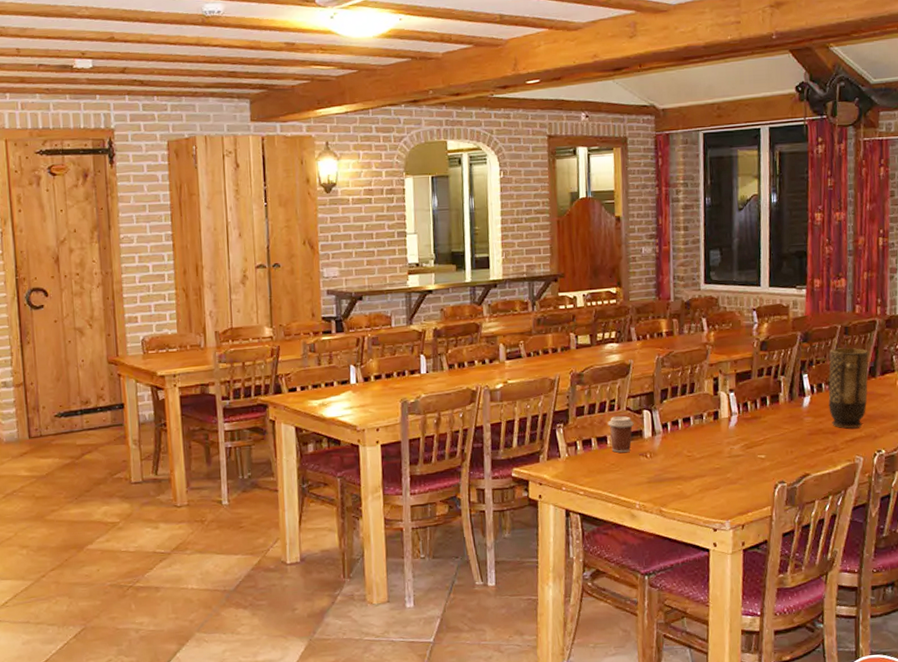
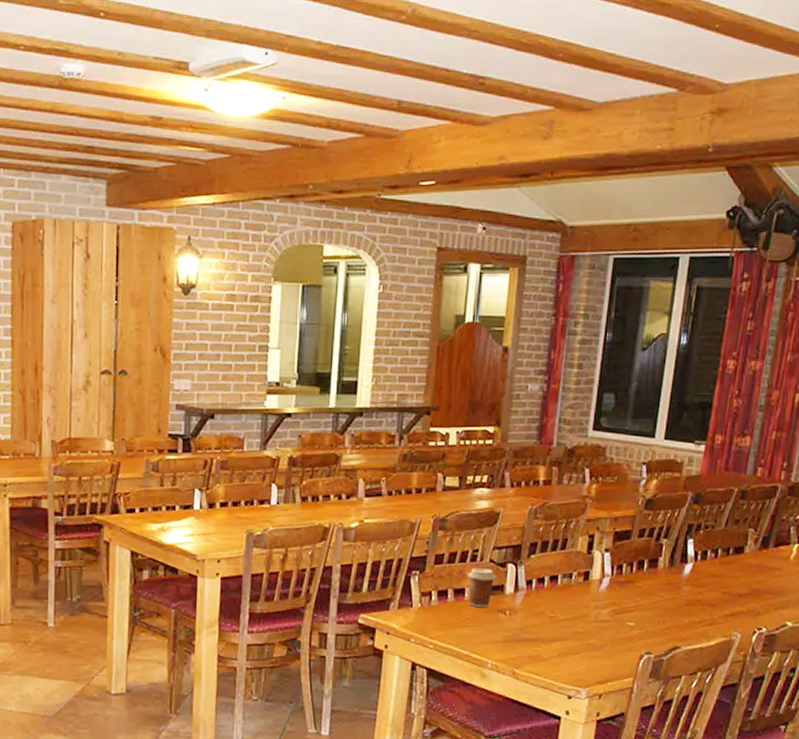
vase: present [828,347,868,429] -> none [711,513,764,602]

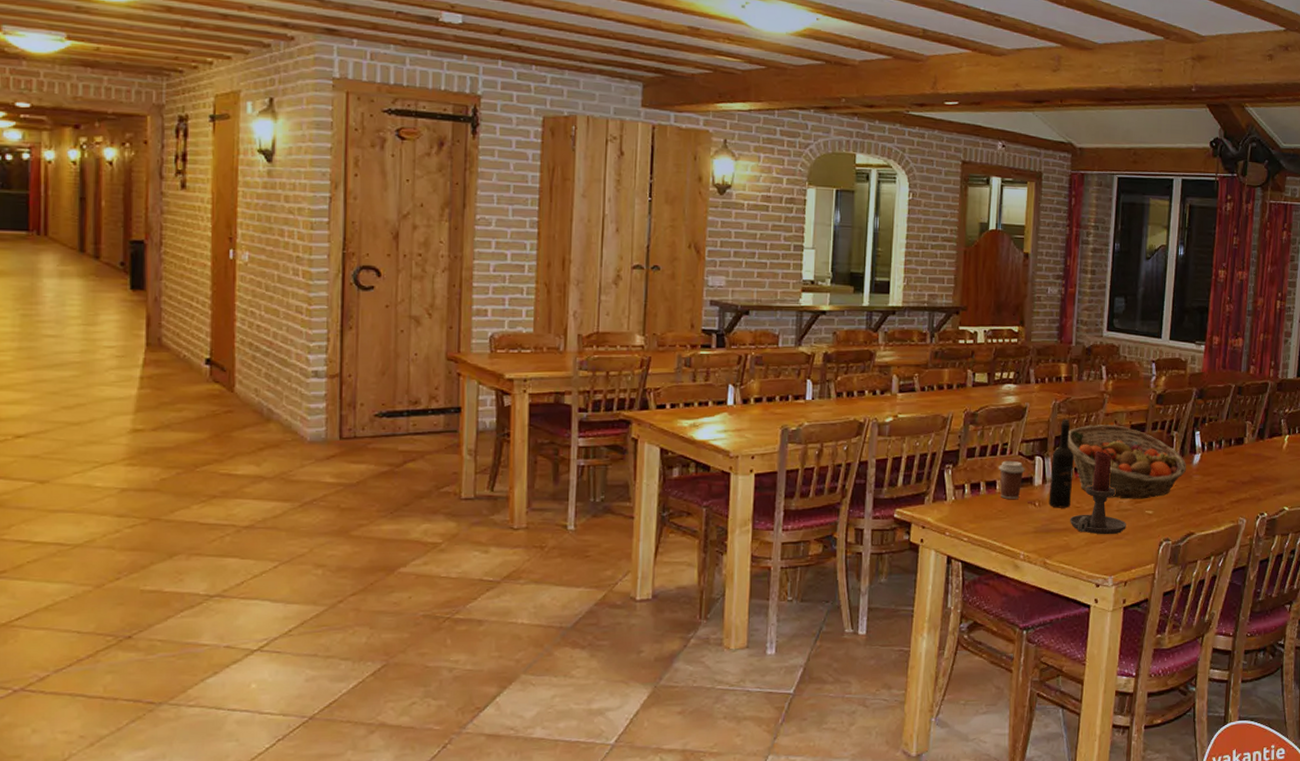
wine bottle: none [520,524,551,618] -> present [1049,418,1075,508]
fruit basket: none [542,531,676,610] -> present [1067,425,1187,499]
candle holder: none [542,559,604,646] -> present [1070,451,1126,535]

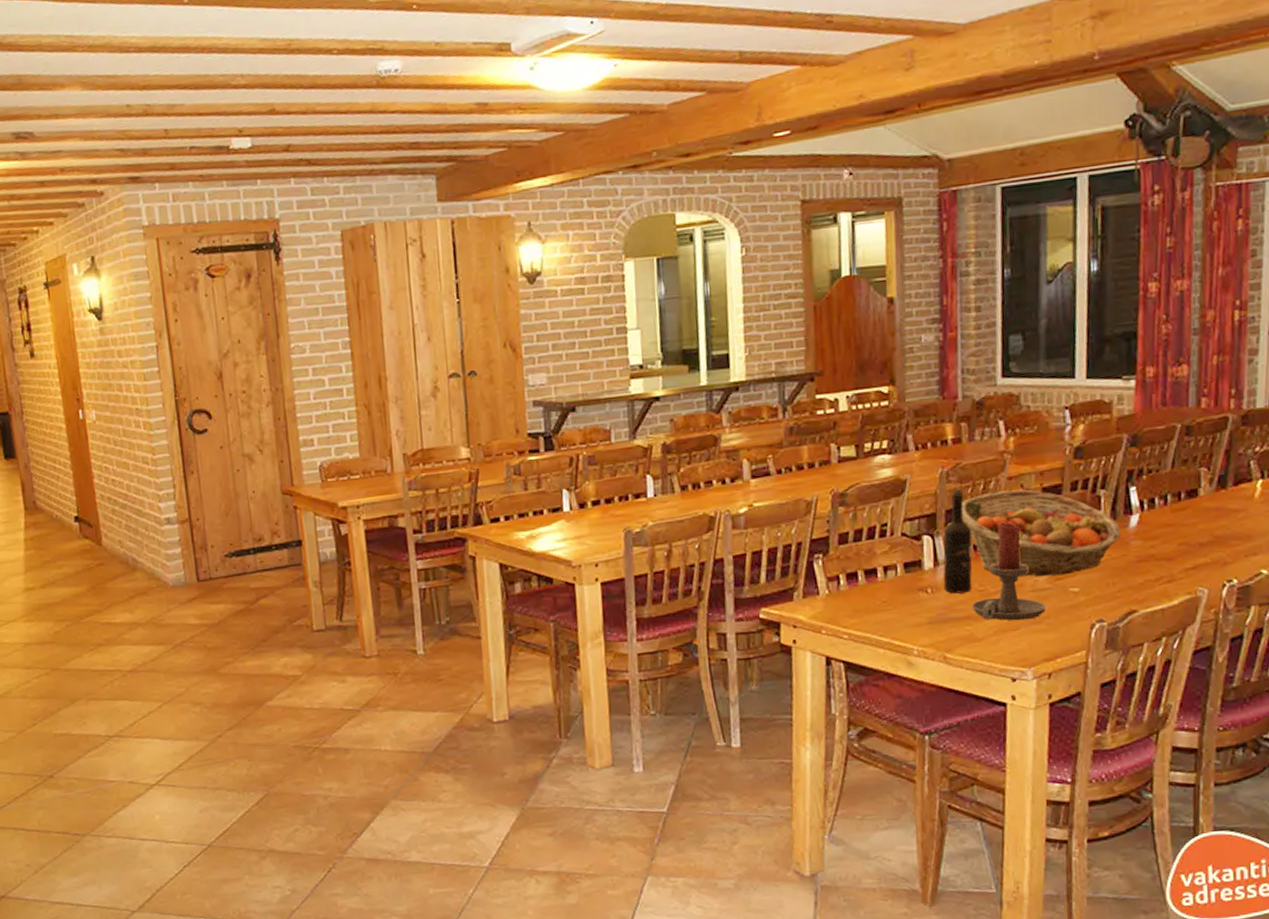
coffee cup: present [998,460,1025,499] -> none [878,543,911,588]

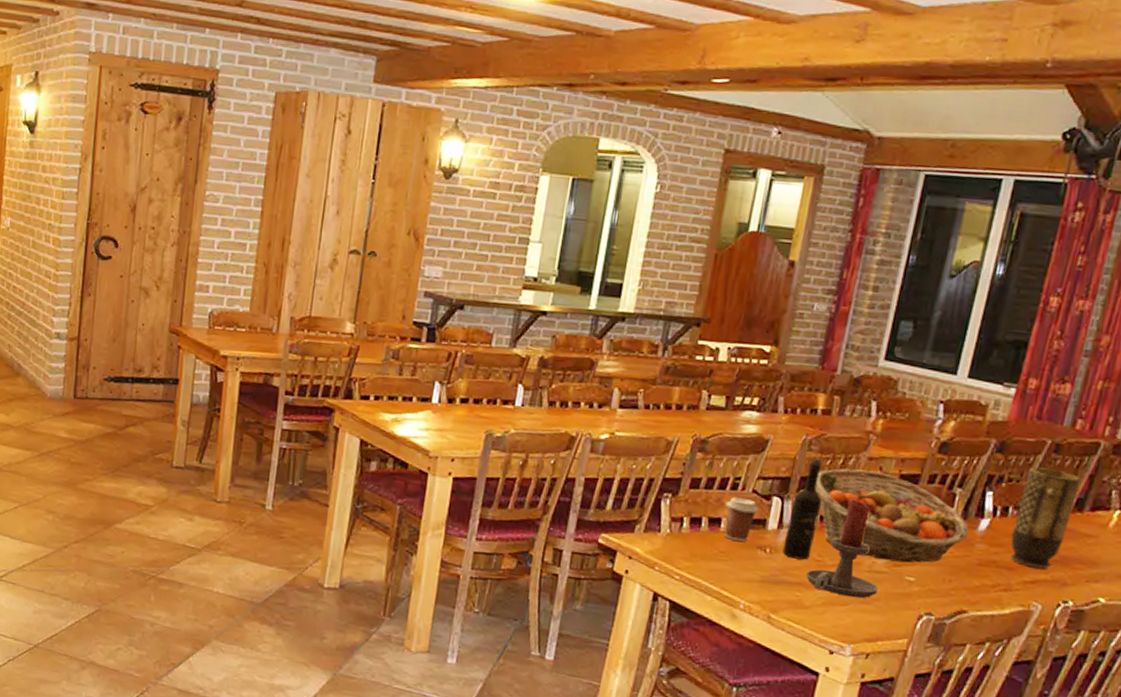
coffee cup: none [878,543,911,588] -> present [724,497,758,542]
vase: none [1163,452,1217,553] -> present [1010,467,1081,569]

